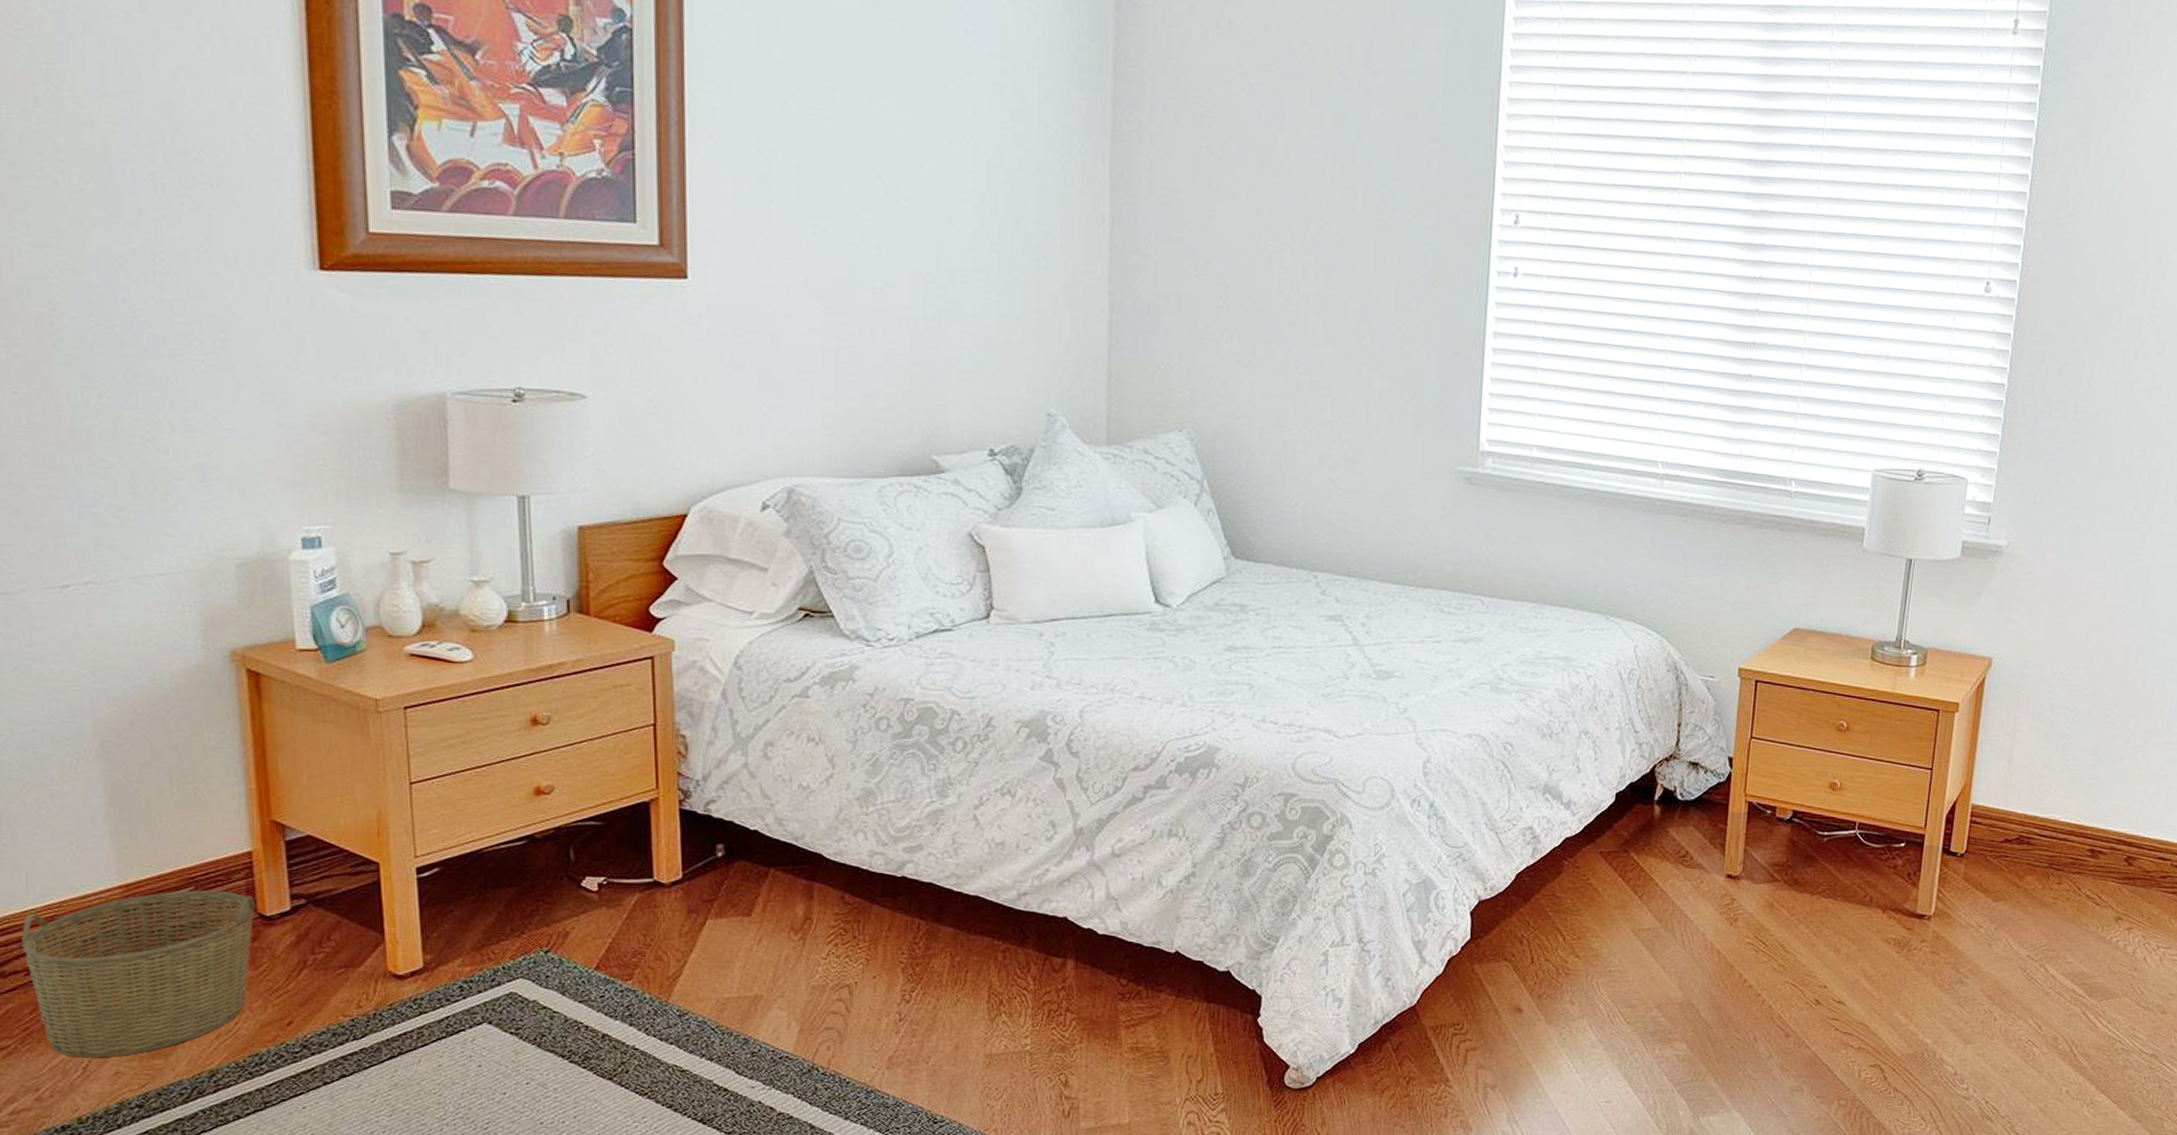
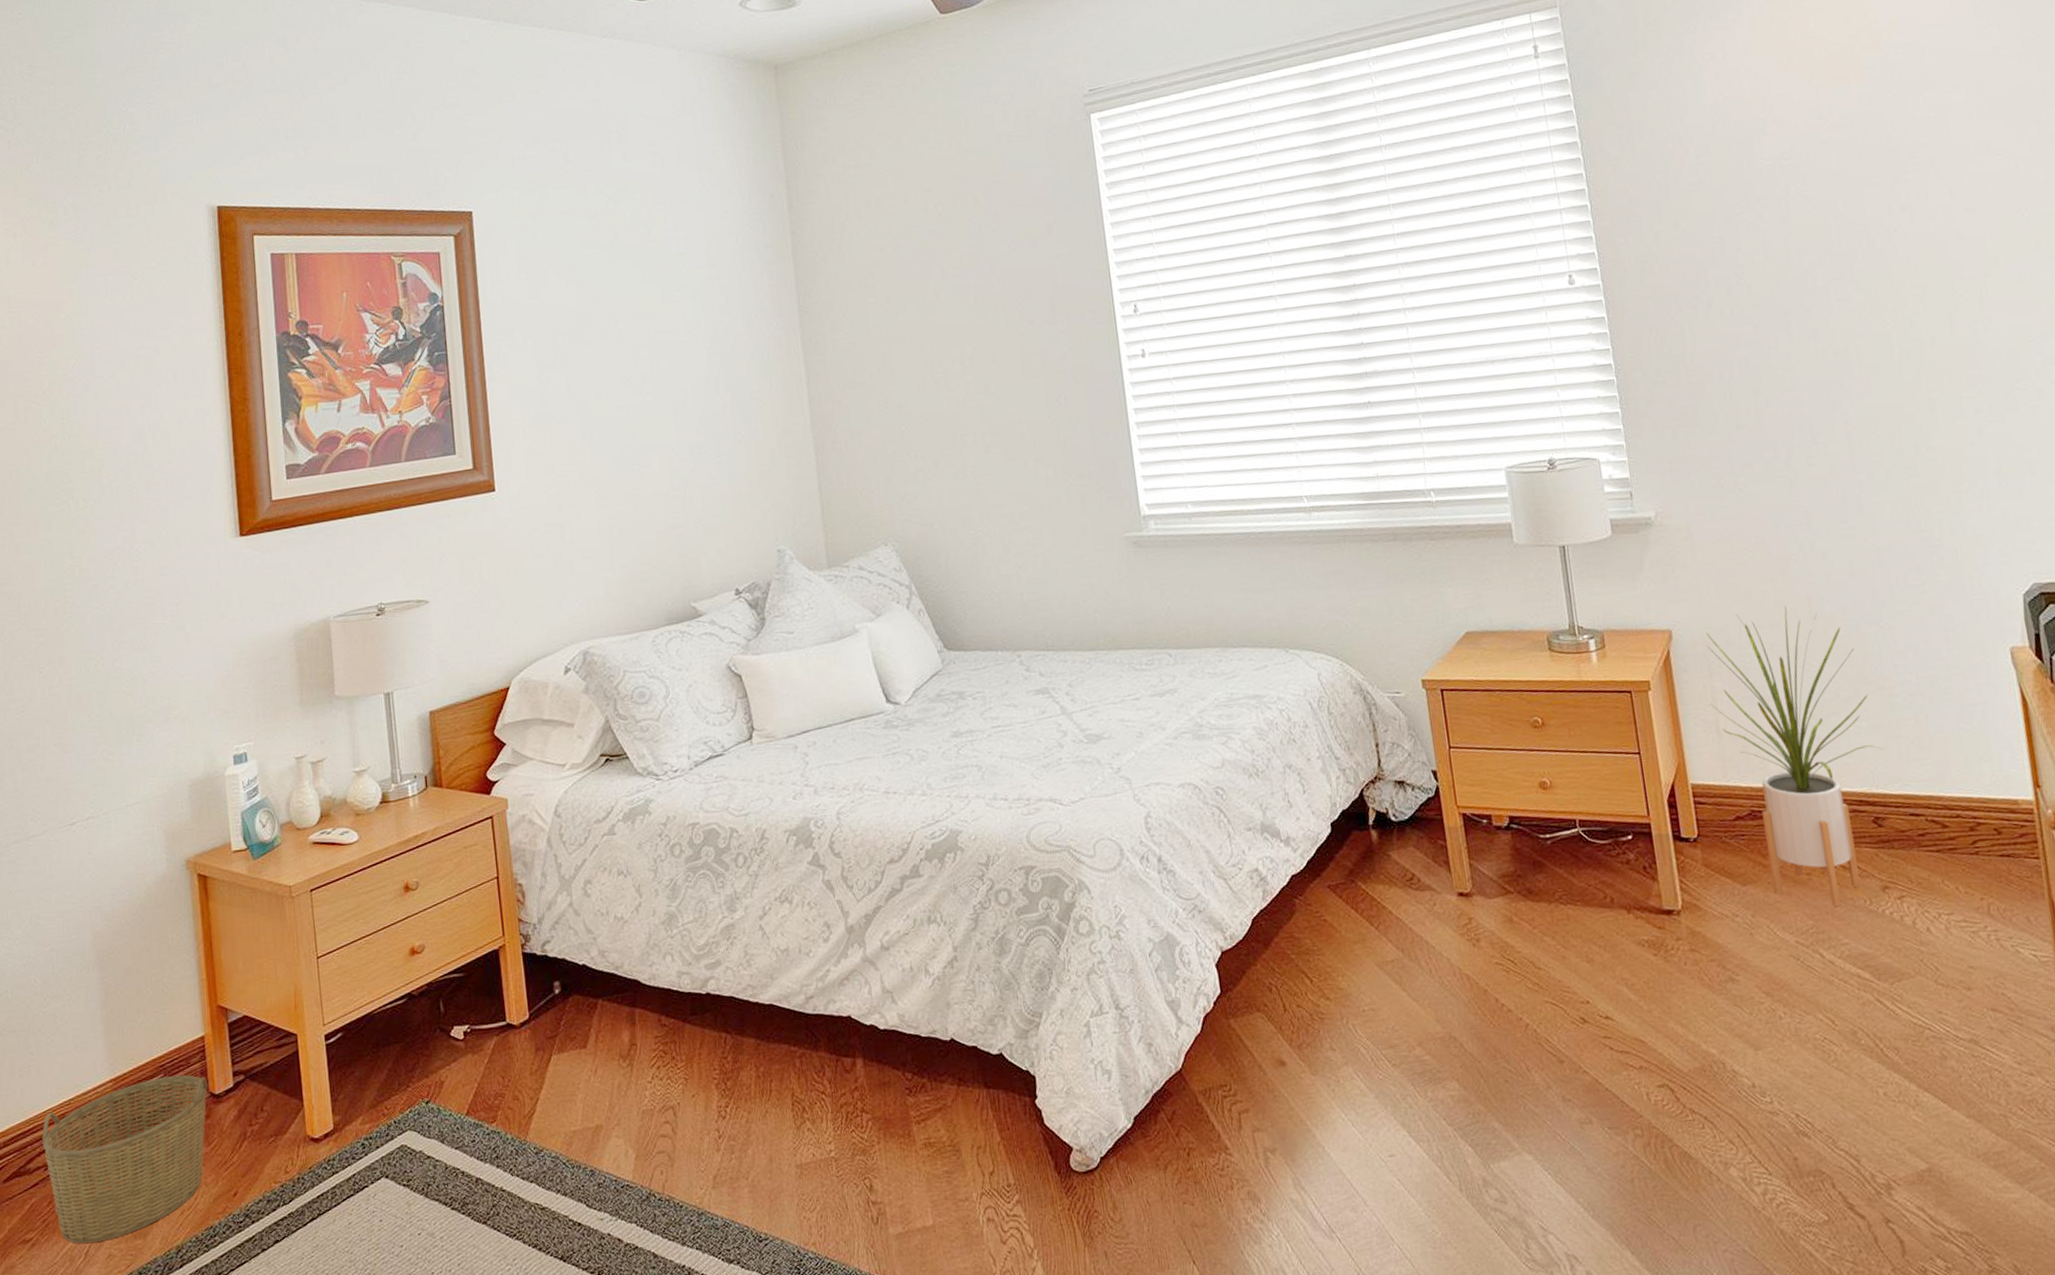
house plant: none [2010,652,2154,931] -> present [1706,606,1884,908]

